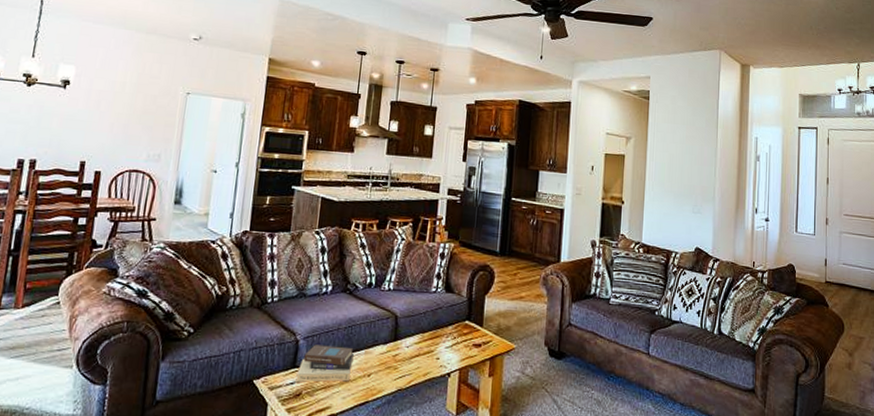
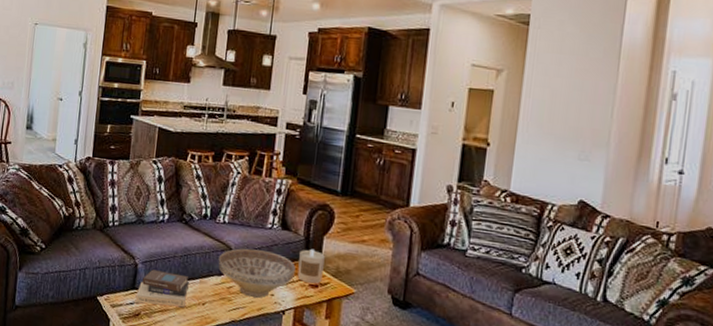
decorative bowl: none [383,314,460,363] -> present [218,248,296,298]
candle: none [461,309,487,344] -> present [297,248,325,284]

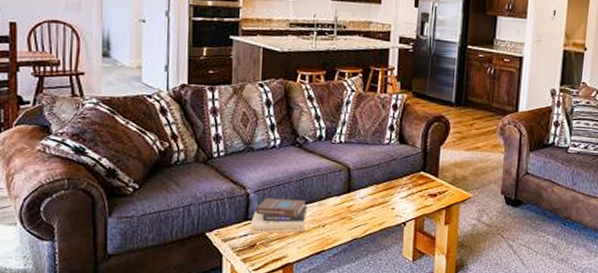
decorative bowl: present [218,248,296,298] -> none [336,166,414,213]
candle: present [297,248,325,284] -> none [416,160,442,194]

